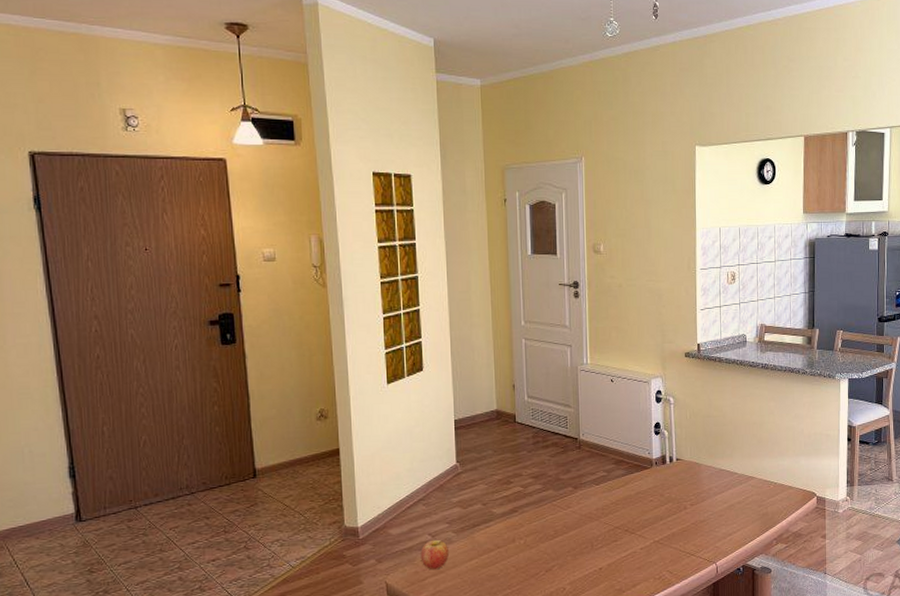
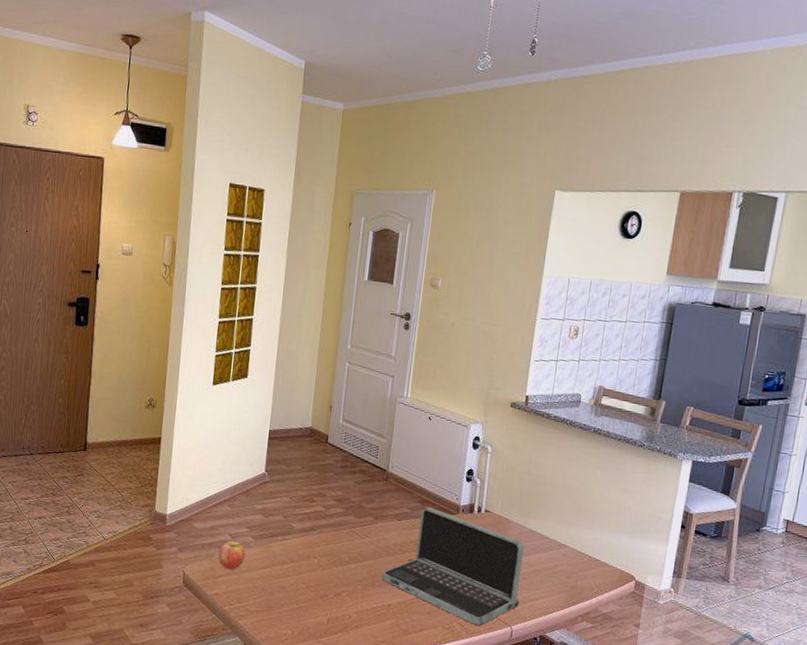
laptop: none [589,466,719,569] -> present [381,507,524,626]

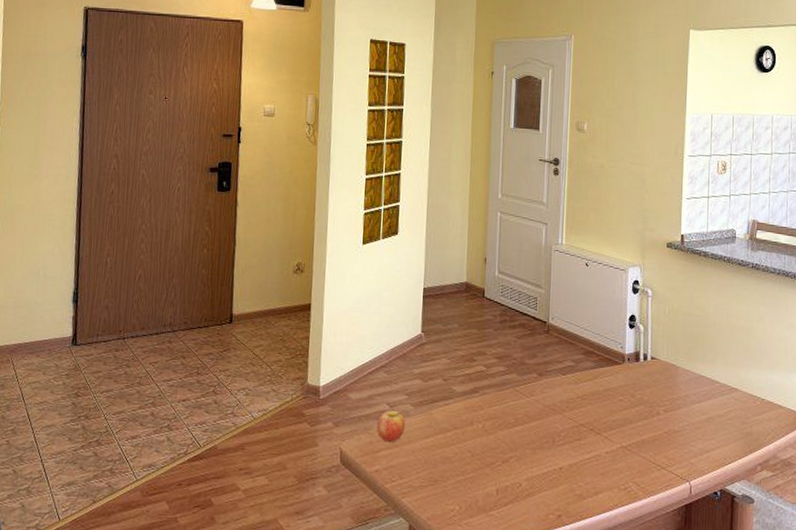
laptop: present [381,507,524,626] -> none [550,358,695,484]

